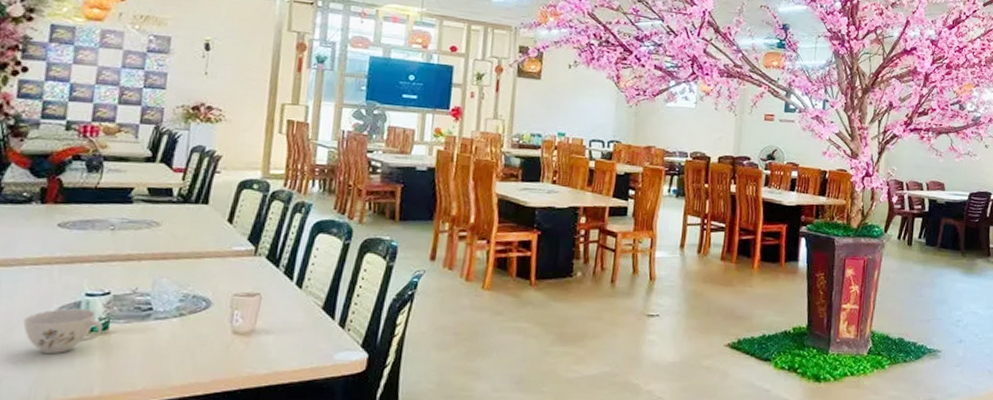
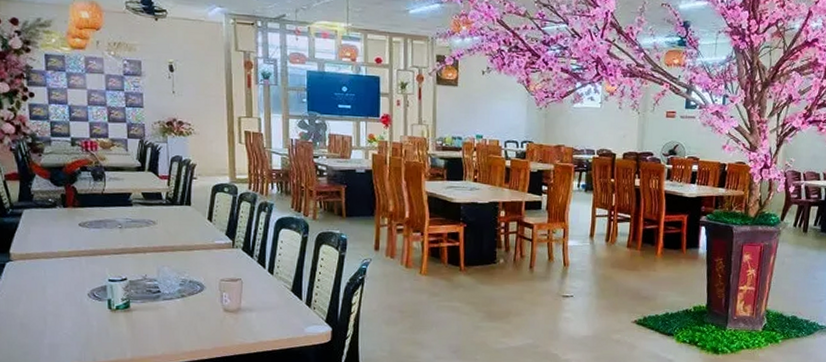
teacup: present [23,308,104,355] -> none [67,291,126,327]

